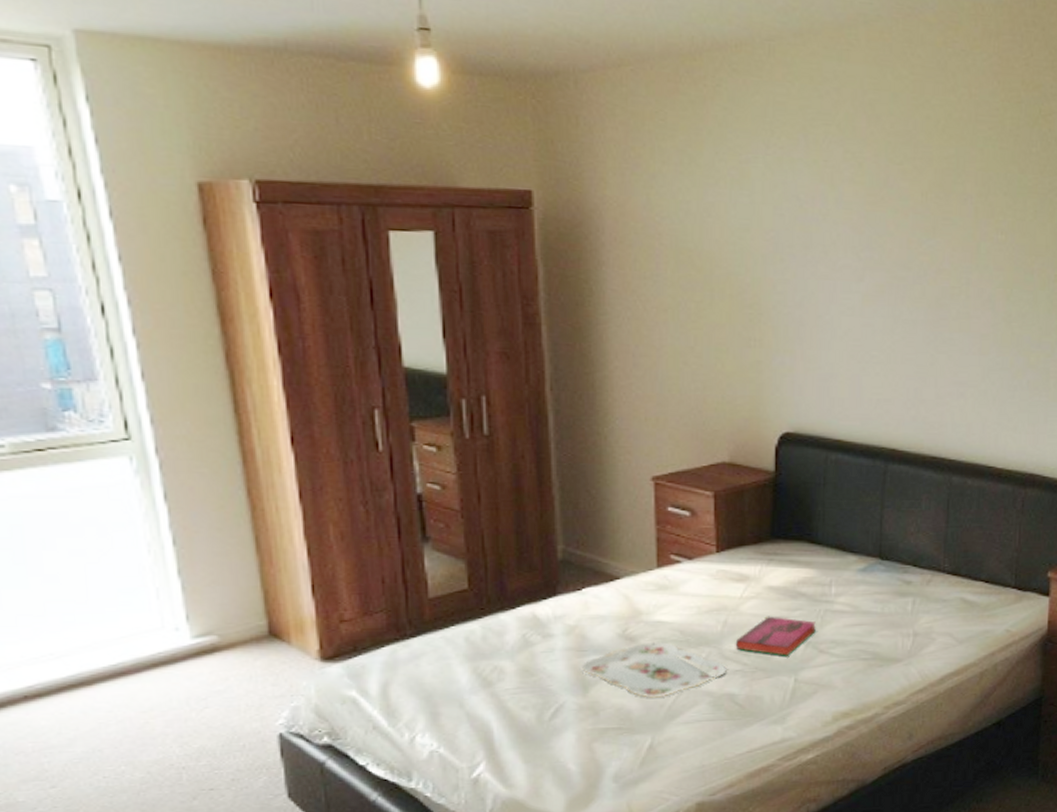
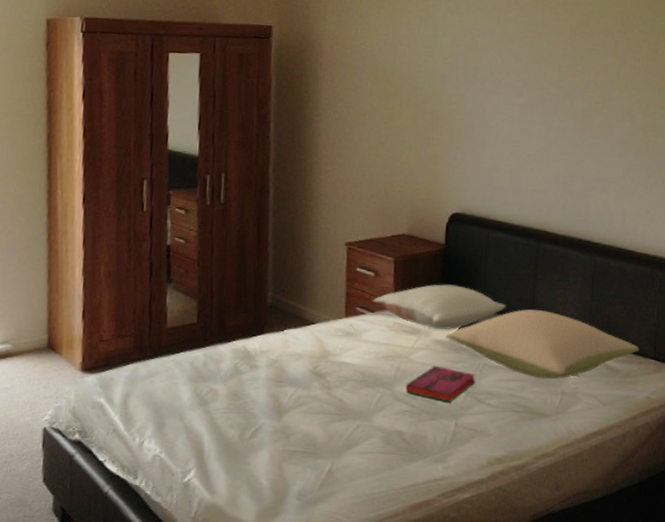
serving tray: present [582,642,727,698] -> none [279,379,397,428]
pillow: none [689,520,849,573] -> present [372,284,506,330]
pillow: none [781,543,999,621] -> present [447,309,639,380]

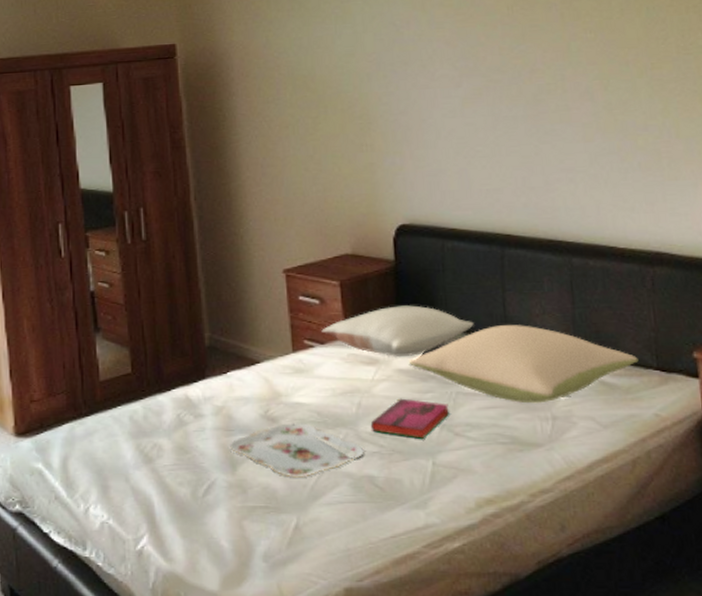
serving tray: none [279,379,397,428] -> present [230,423,364,478]

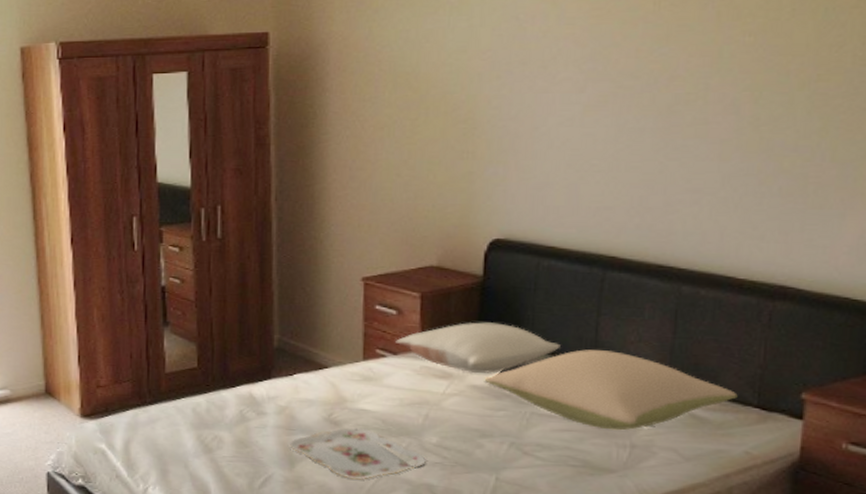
hardback book: present [370,398,450,439] -> none [435,413,522,454]

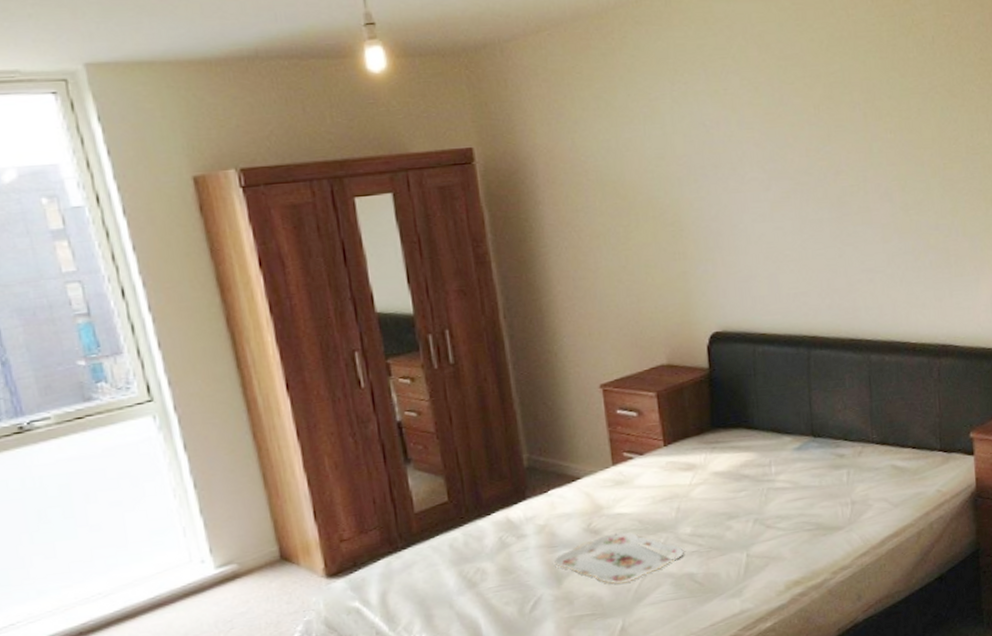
pillow: present [394,322,561,373] -> none [639,410,783,461]
pillow: present [485,349,738,431] -> none [725,420,925,492]

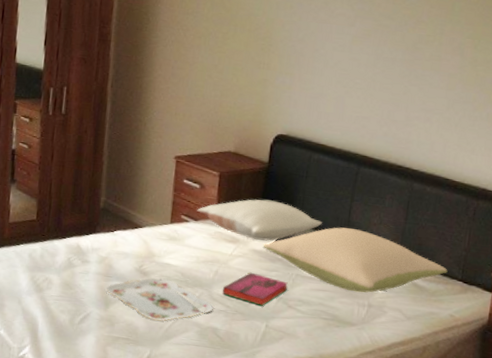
pillow: none [639,410,783,461] -> present [196,199,322,241]
hardback book: none [689,499,762,535] -> present [222,272,288,306]
pillow: none [725,420,925,492] -> present [264,227,448,293]

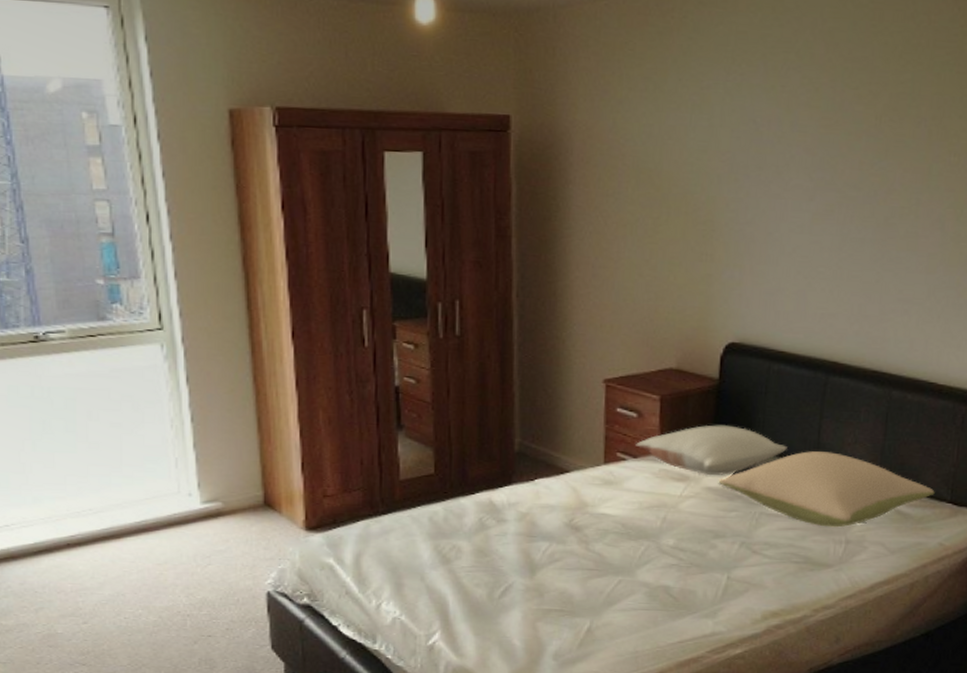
serving tray: present [106,278,214,321] -> none [531,533,663,585]
hardback book: present [222,272,288,306] -> none [672,515,751,554]

